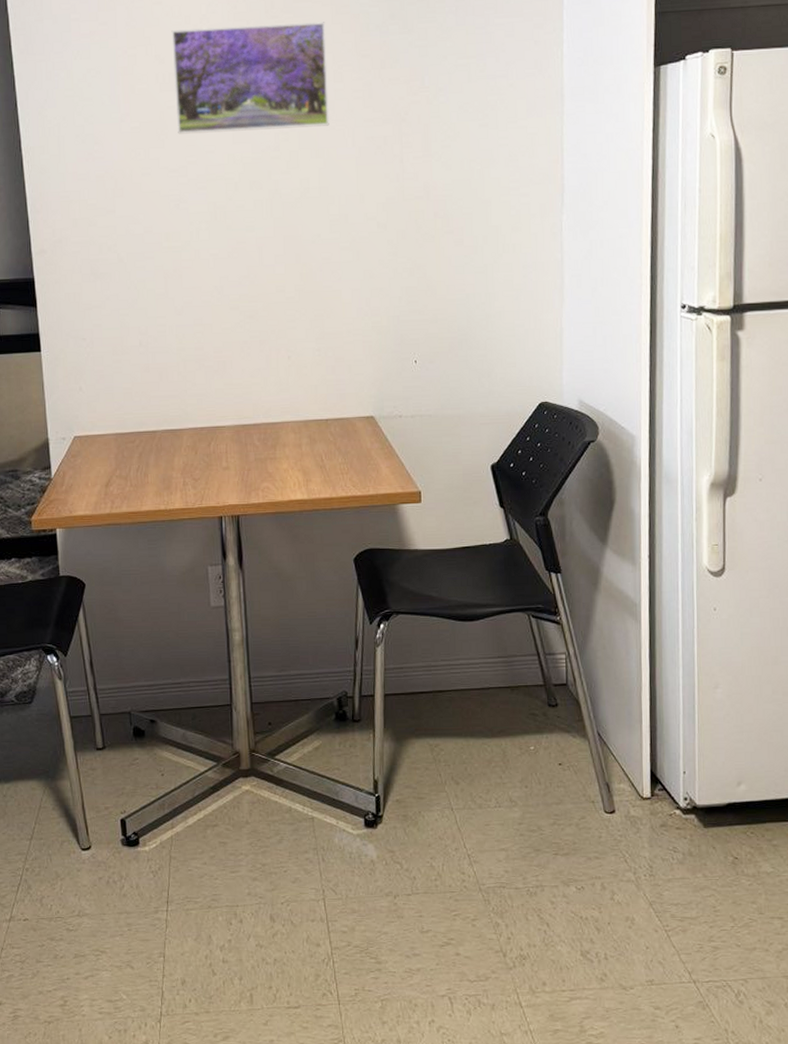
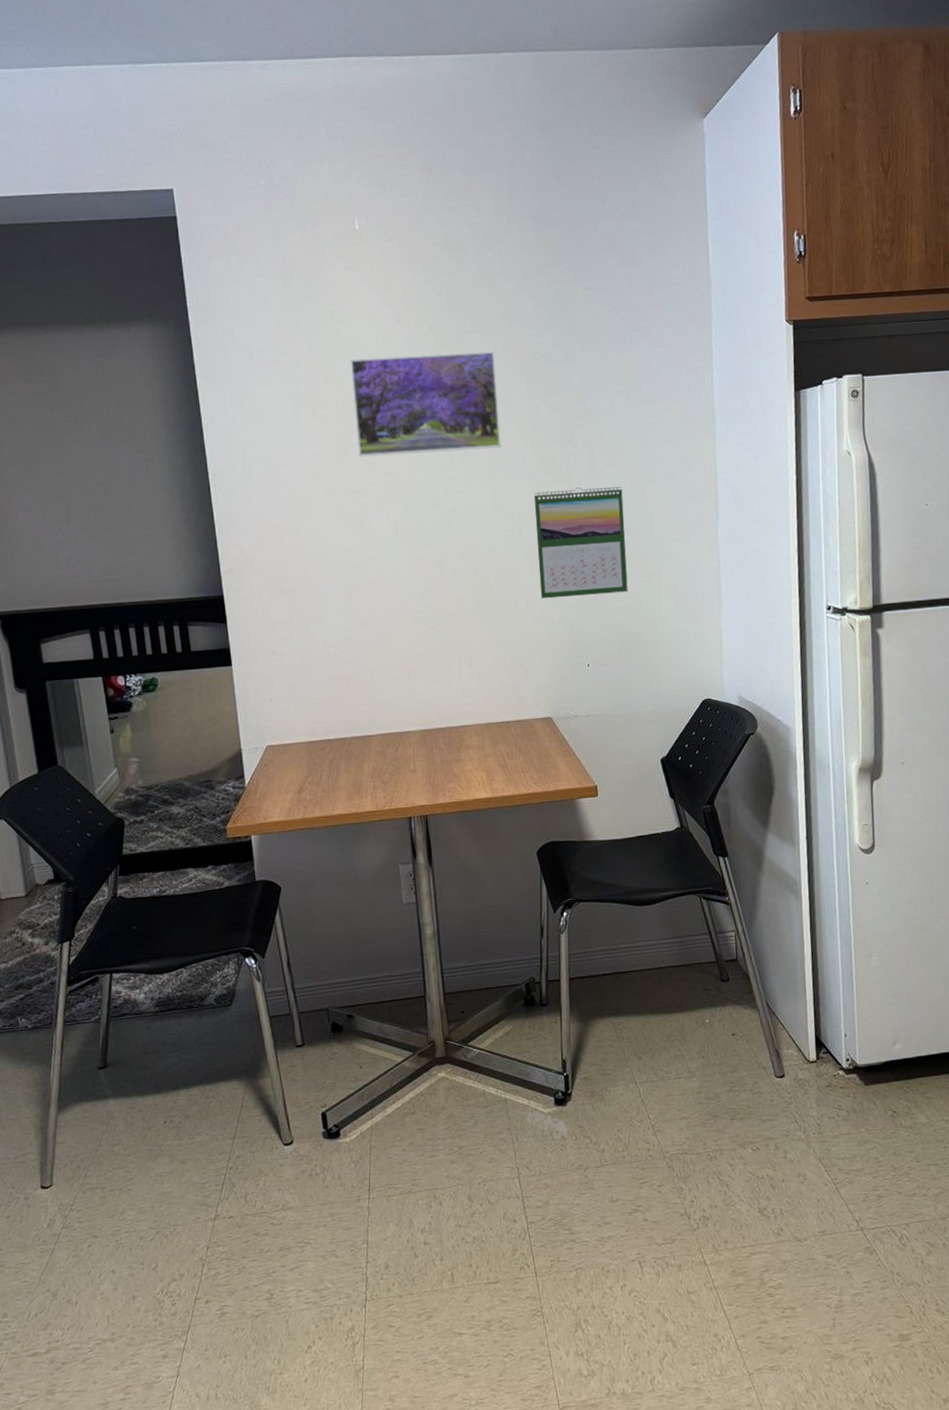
calendar: none [362,169,462,289] -> present [534,486,628,599]

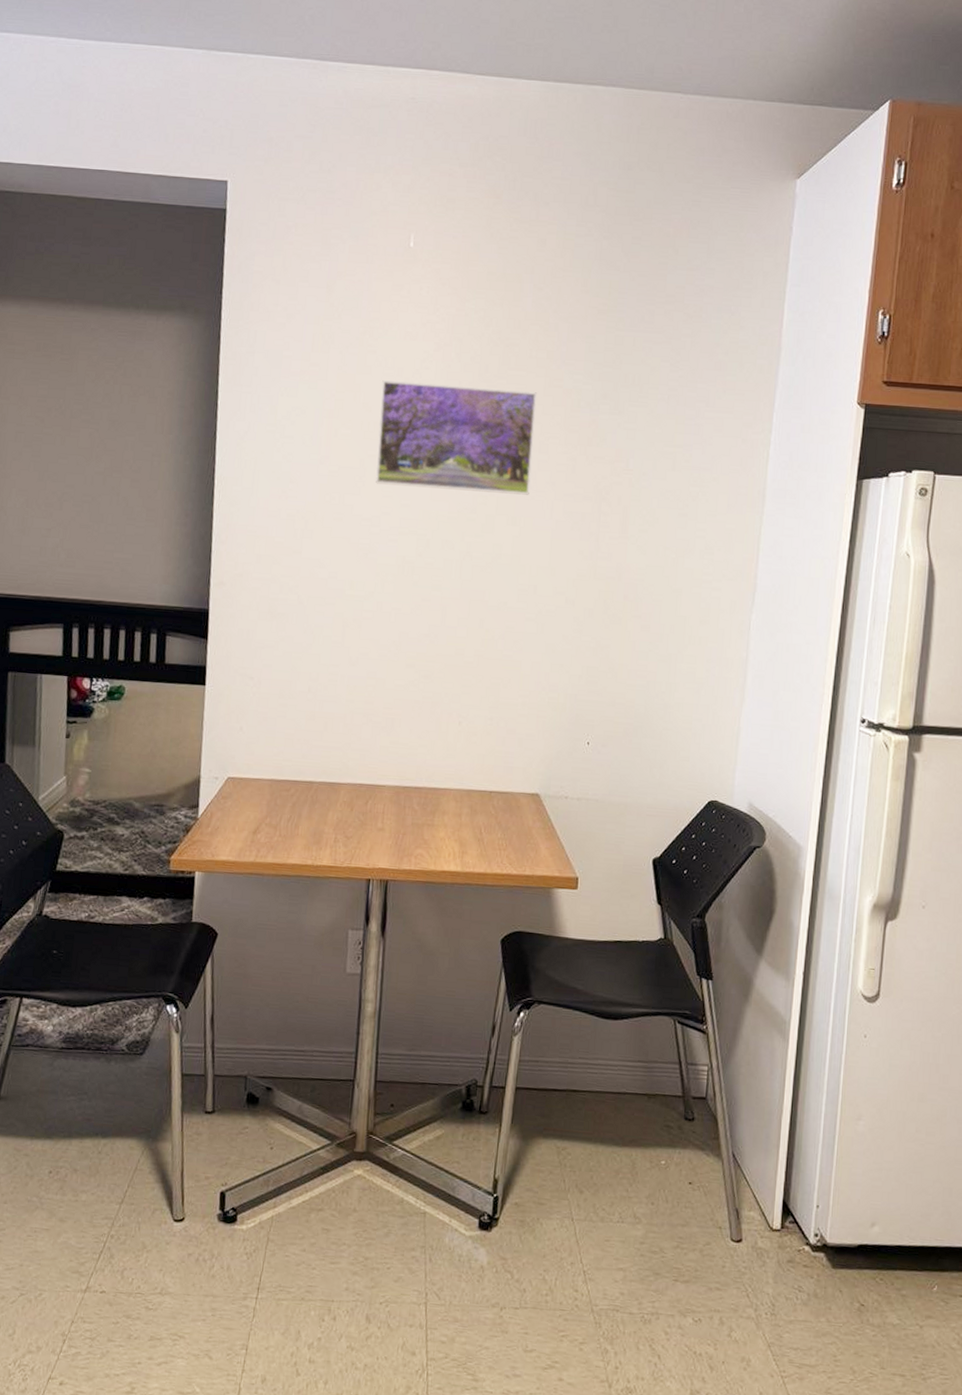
calendar: present [534,486,628,599] -> none [547,548,653,670]

